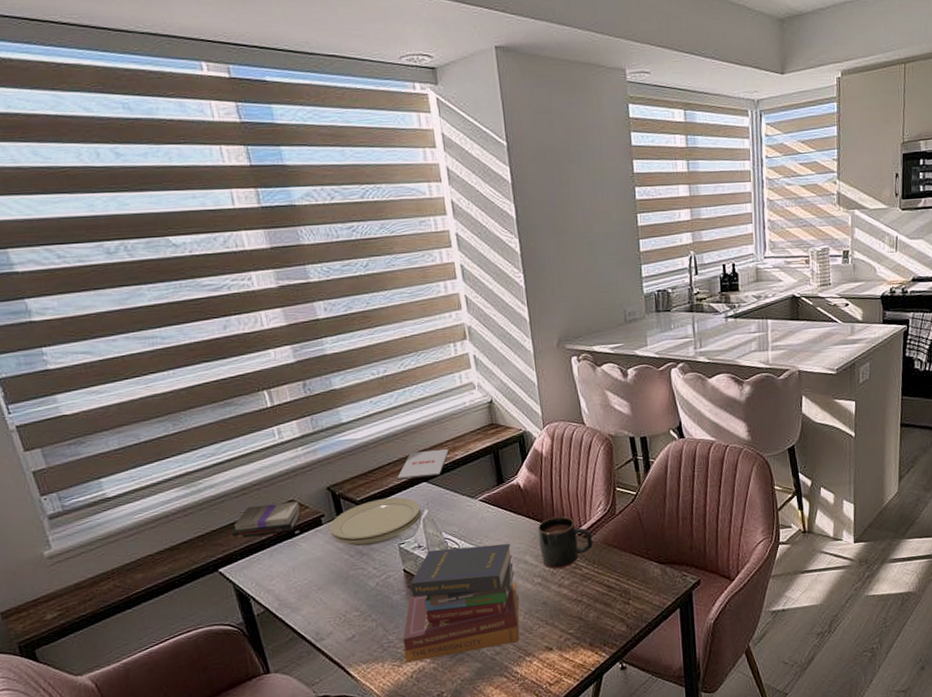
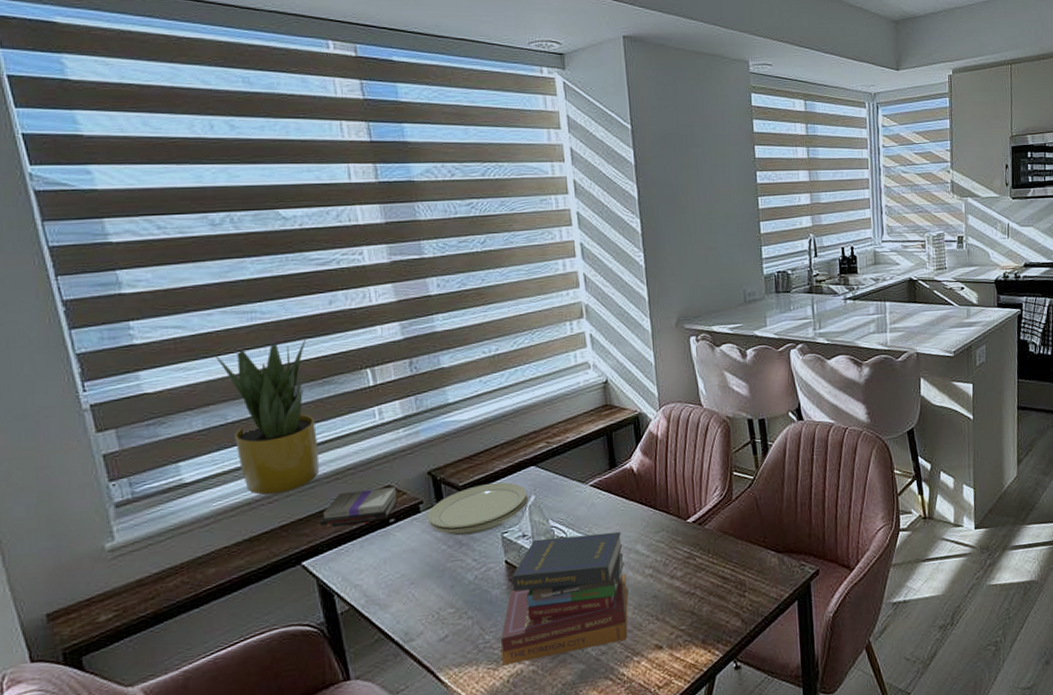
planter: none [121,360,228,509] -> present [213,336,320,496]
magazine: present [397,449,449,480] -> none [504,431,560,464]
mug: present [537,516,593,569] -> none [650,502,708,559]

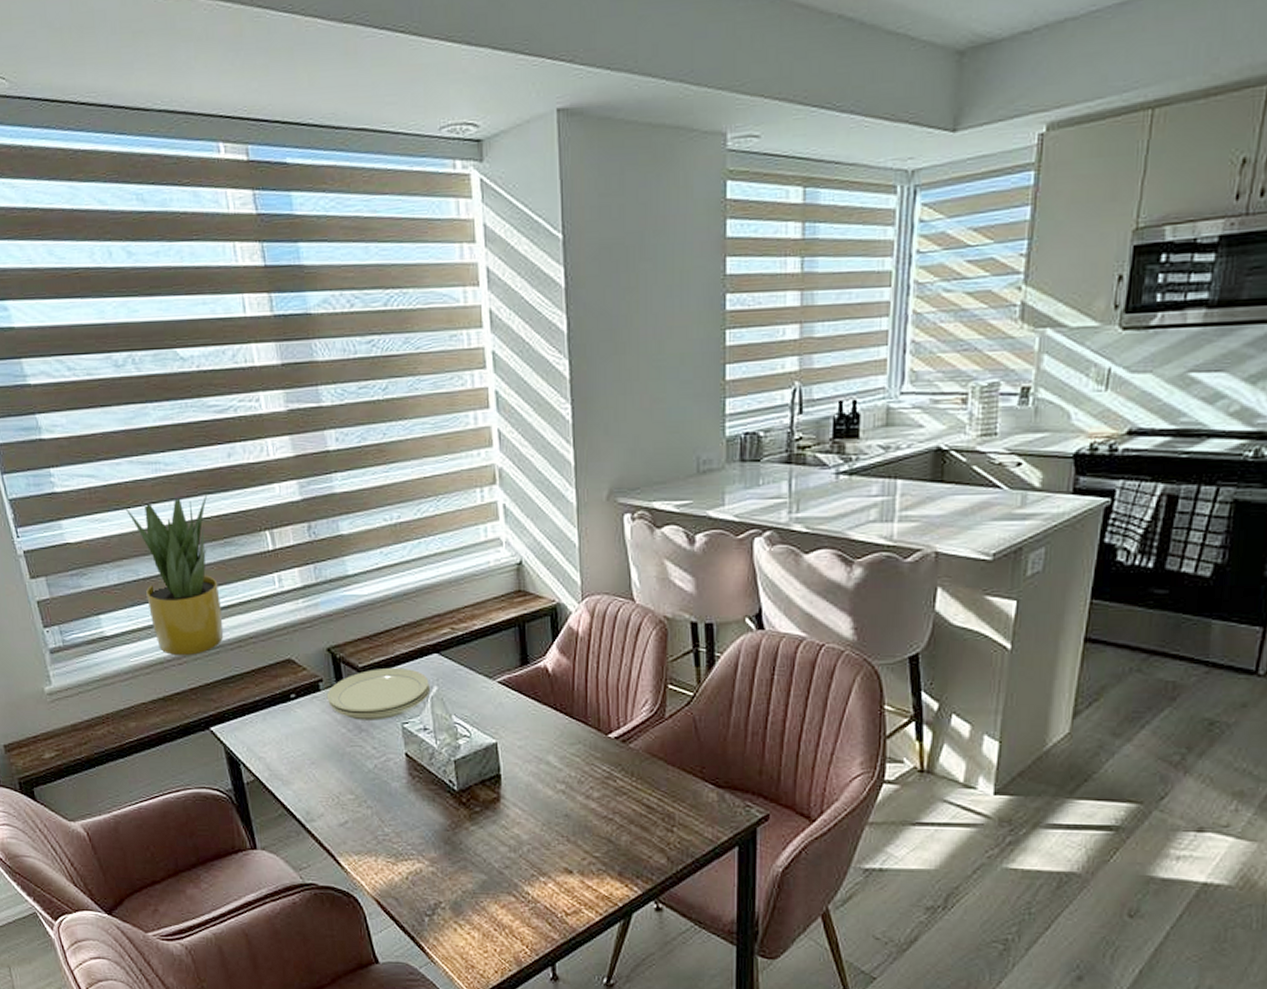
books: present [320,487,398,527] -> none [226,661,298,696]
books: present [500,531,628,666] -> none [399,735,537,862]

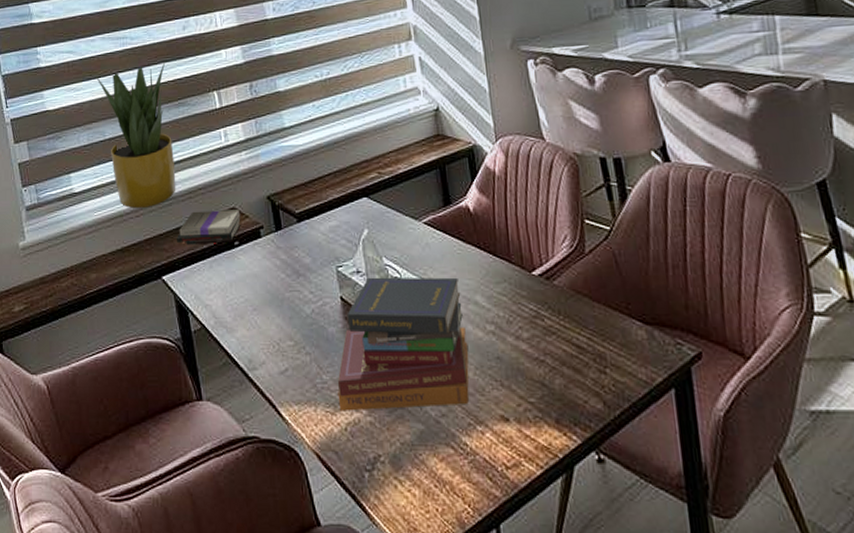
books: none [226,661,298,696] -> present [177,209,241,245]
plate: present [326,667,431,721] -> none [267,212,362,265]
books: none [399,735,537,862] -> present [337,277,469,411]

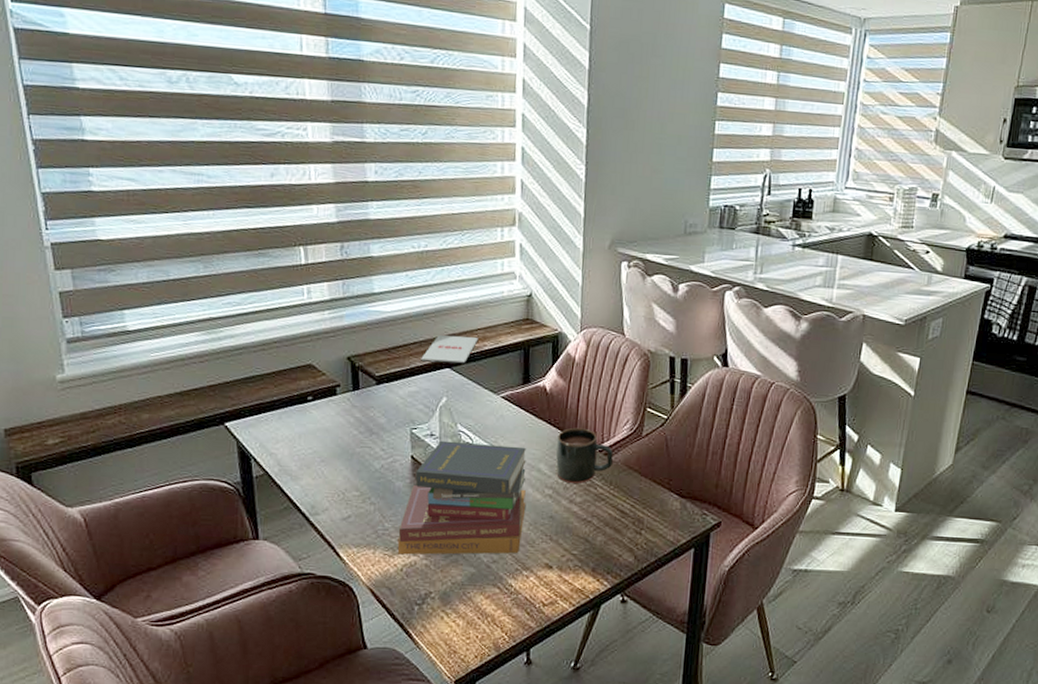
planter: present [95,60,176,209] -> none [161,205,250,355]
books: present [177,209,241,245] -> none [245,363,317,397]
magazine: none [337,161,392,193] -> present [421,335,479,364]
mug: none [490,250,557,317] -> present [555,427,613,484]

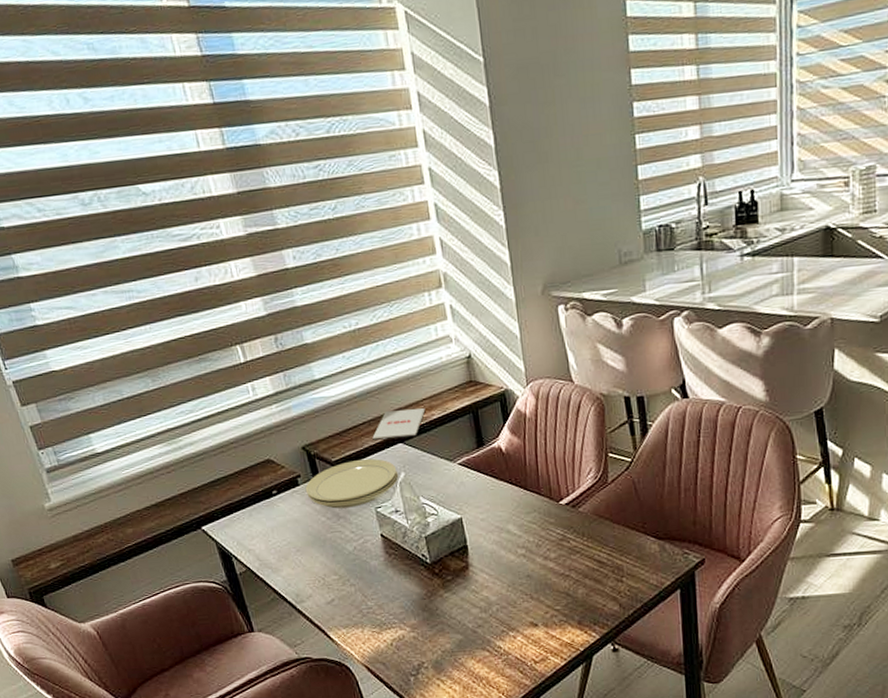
plate: none [342,378,441,425] -> present [305,459,399,509]
books: present [397,440,526,555] -> none [381,510,502,630]
mug: present [555,427,613,484] -> none [521,483,582,541]

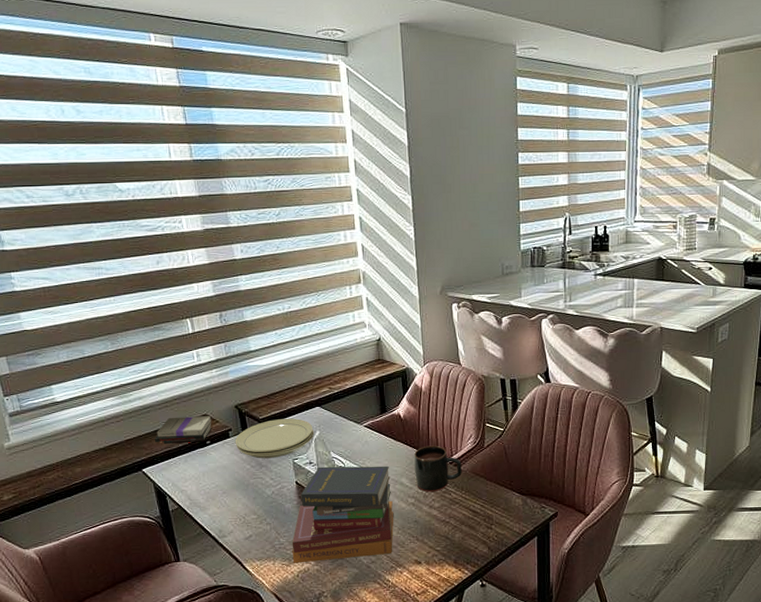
books: none [212,461,278,497] -> present [155,416,212,444]
magazine: present [372,408,426,440] -> none [295,379,341,403]
books: none [381,510,502,630] -> present [291,465,394,563]
mug: none [521,483,582,541] -> present [413,445,462,492]

